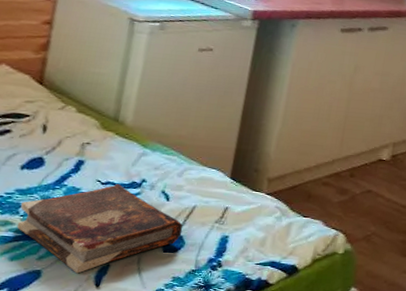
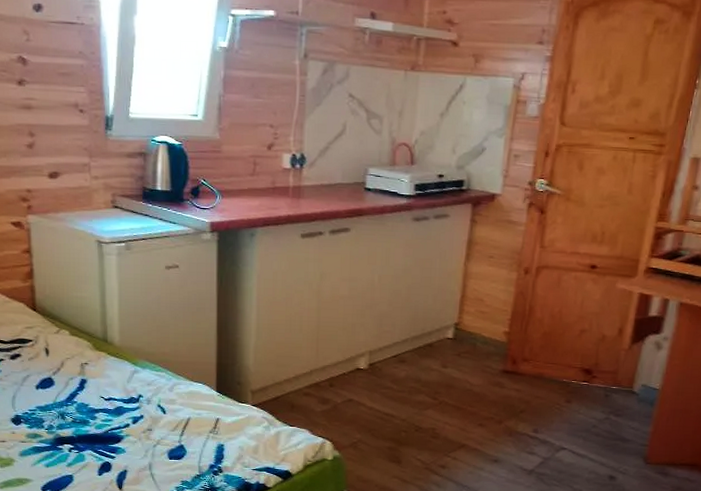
book: present [16,183,183,274] -> none [44,399,181,478]

